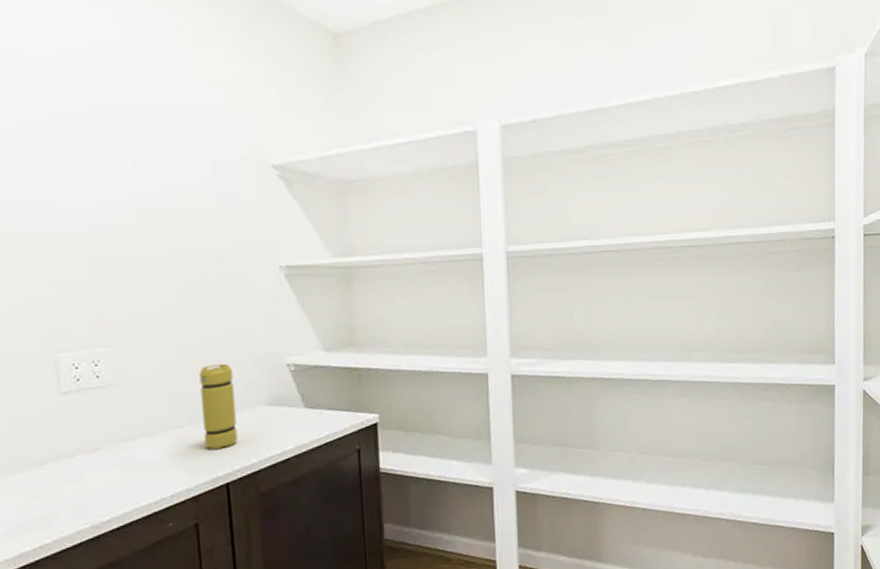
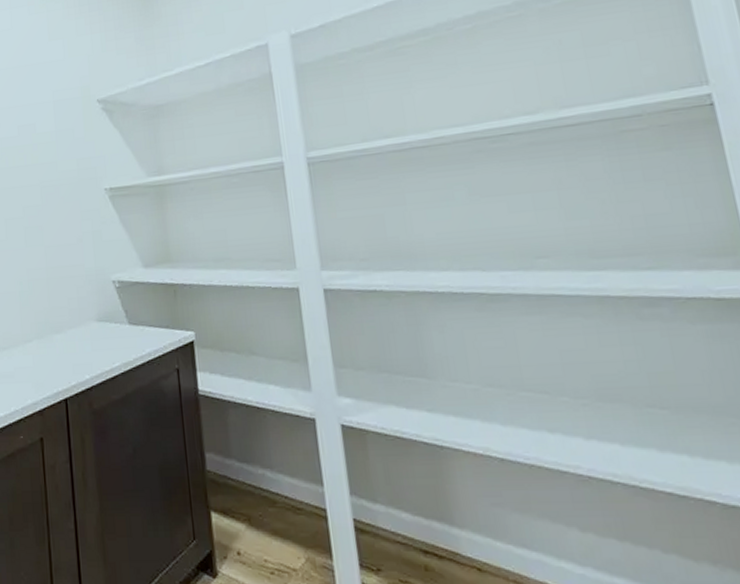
canister: present [199,364,238,450] -> none [44,282,74,365]

